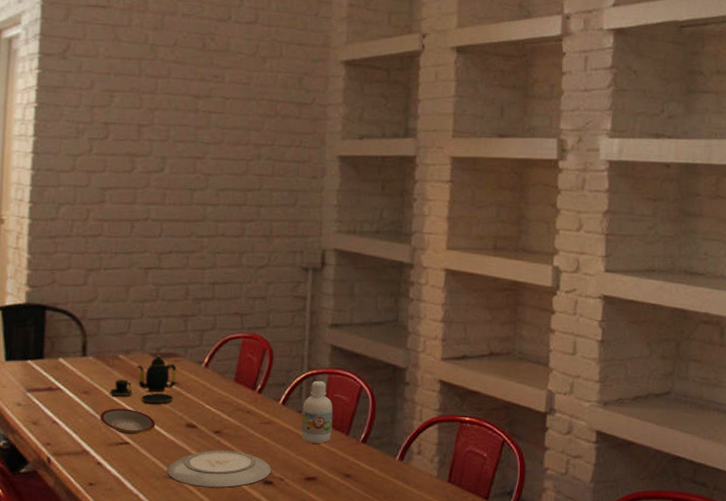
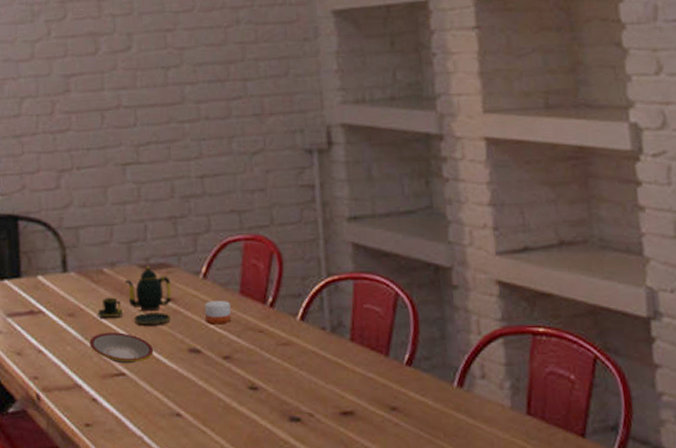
plate: present [167,450,272,488] -> none [173,379,298,426]
candle: none [203,385,225,406] -> present [205,300,231,325]
bottle: present [301,380,333,443] -> none [326,288,367,368]

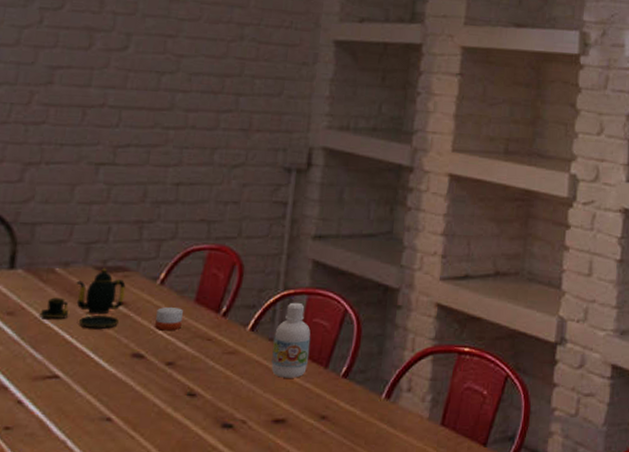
plate: present [89,332,154,364] -> none [25,333,95,367]
bottle: none [326,288,367,368] -> present [271,302,311,378]

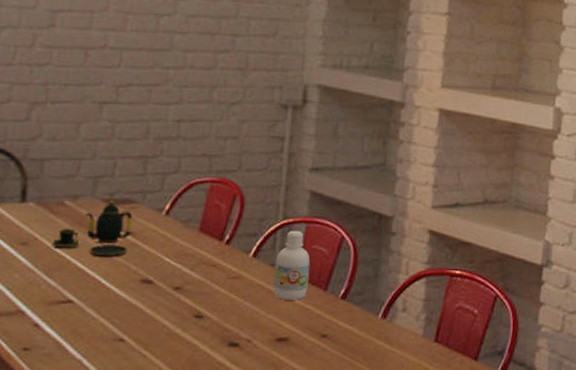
candle: present [155,306,183,331] -> none [162,235,188,258]

